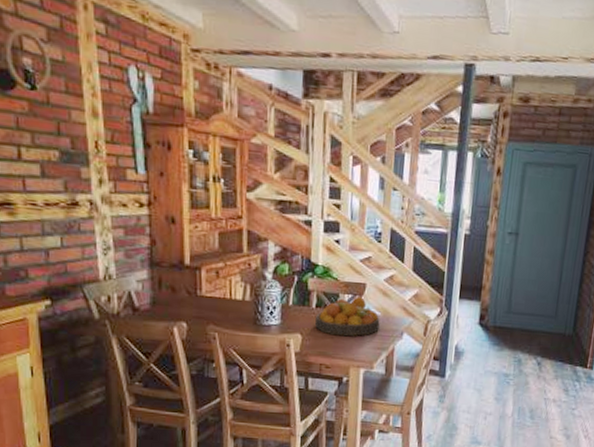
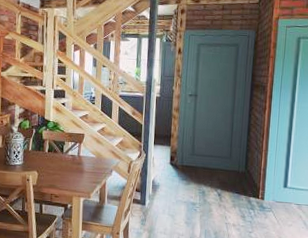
fruit bowl: present [315,297,380,336] -> none [48,144,95,173]

